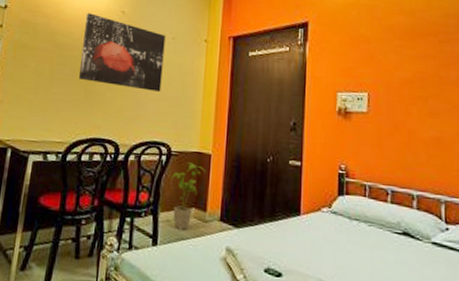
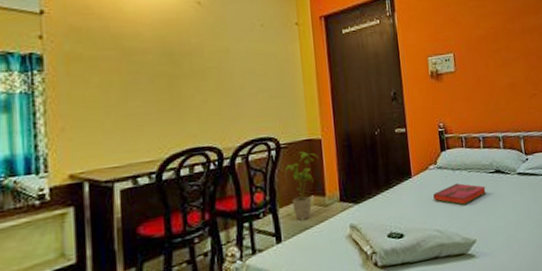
wall art: present [78,13,166,92] -> none [154,8,258,87]
hardback book: none [322,234,387,261] -> present [433,182,486,205]

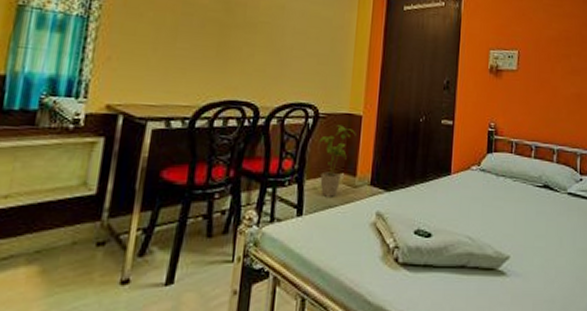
hardback book: present [433,182,486,205] -> none [471,190,529,215]

